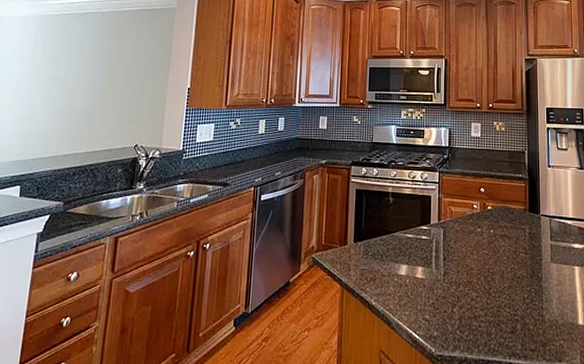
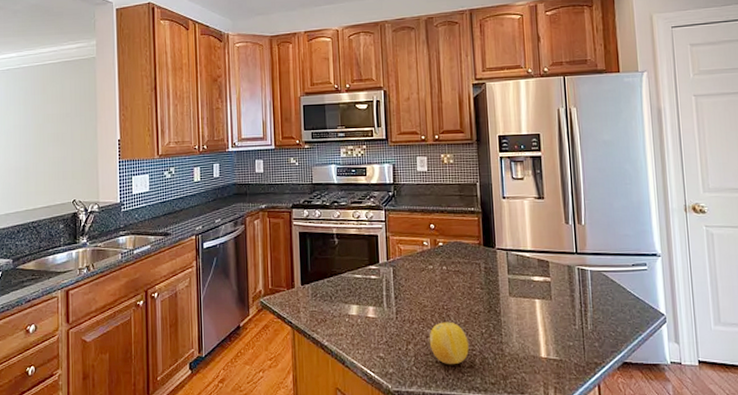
fruit: none [474,285,511,330] -> present [429,322,469,365]

